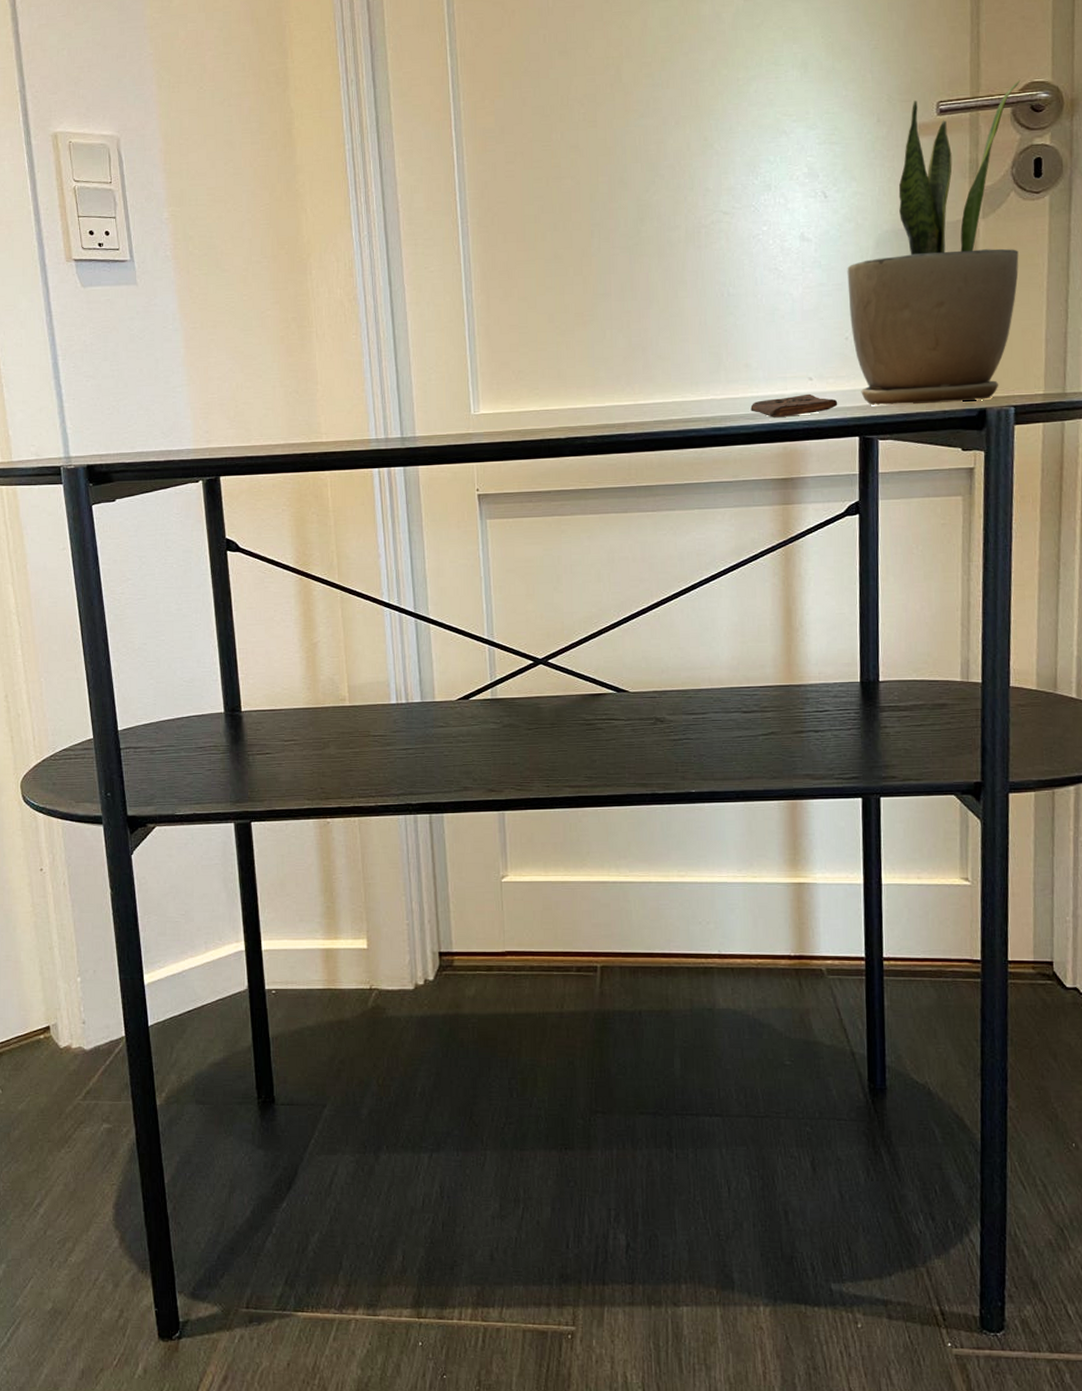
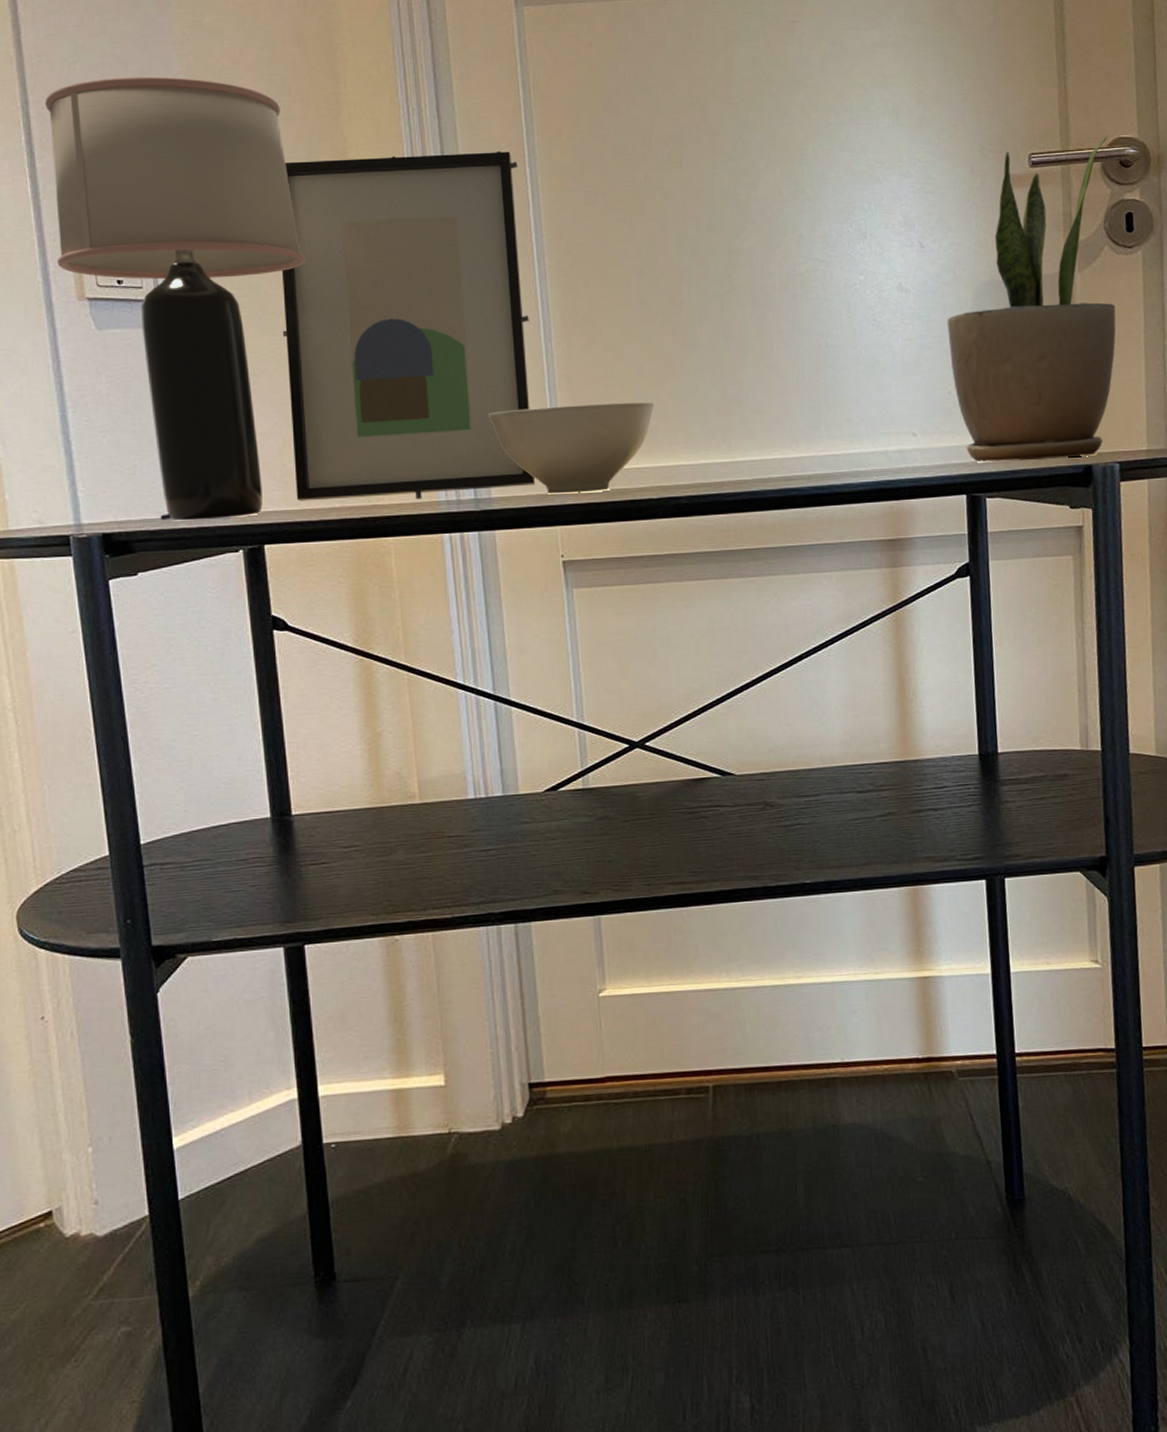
table lamp: none [39,59,256,455] -> present [45,76,305,521]
picture frame: none [236,116,455,439] -> present [281,150,536,502]
bowl: none [414,349,565,434] -> present [488,402,655,494]
wallet: present [750,393,838,417] -> none [854,450,944,475]

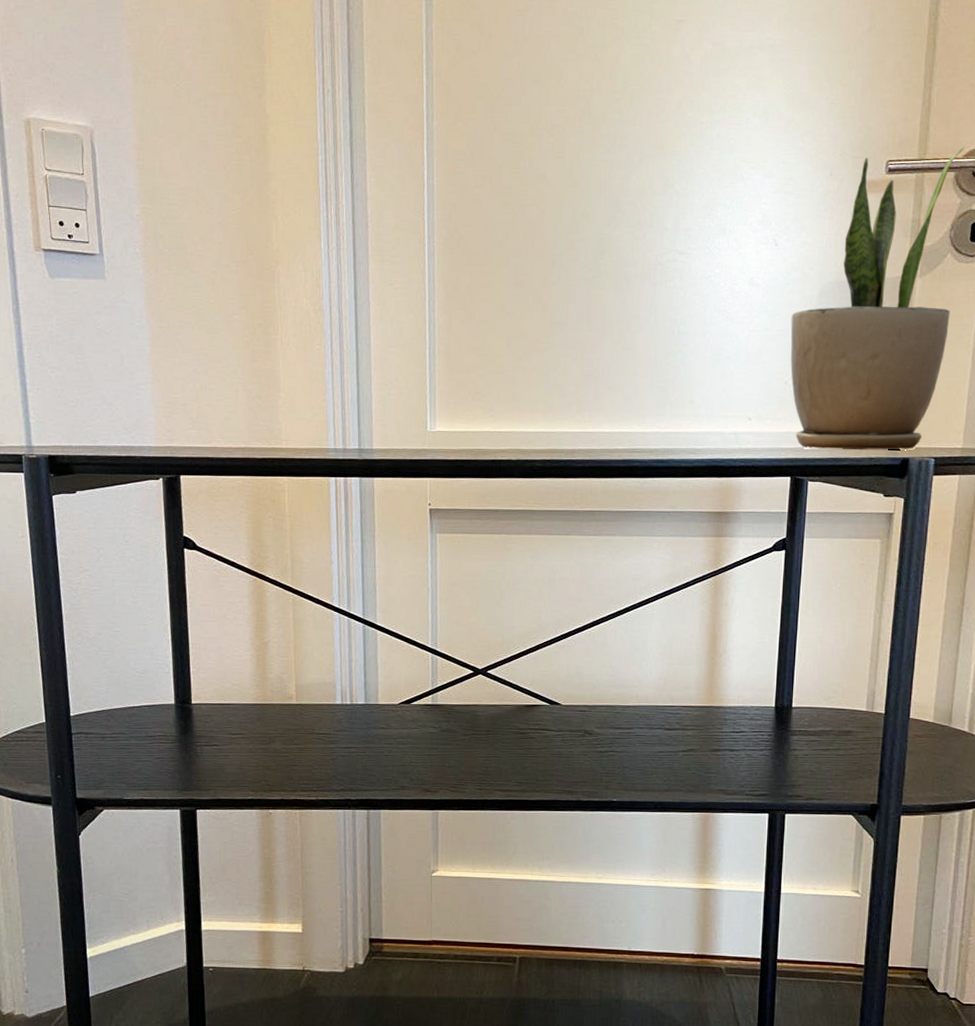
table lamp: present [45,76,305,521] -> none [13,49,227,450]
picture frame: present [281,150,536,502] -> none [204,133,417,445]
bowl: present [488,402,655,494] -> none [375,371,521,450]

